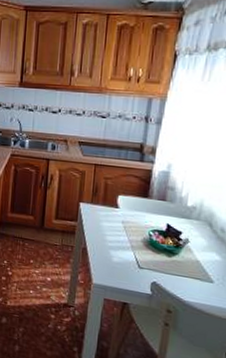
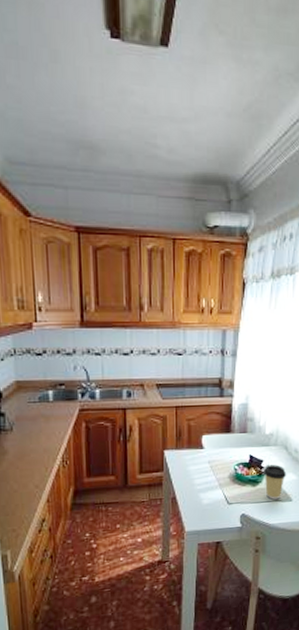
coffee cup: none [180,238,209,277] -> present [263,464,287,500]

